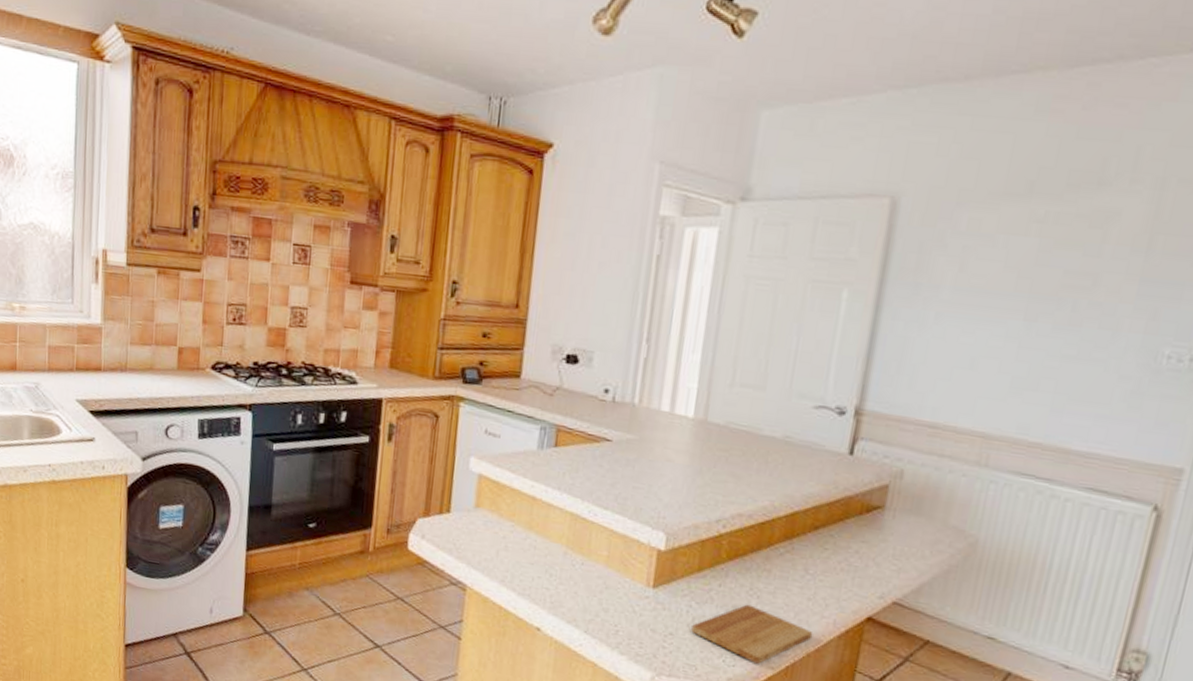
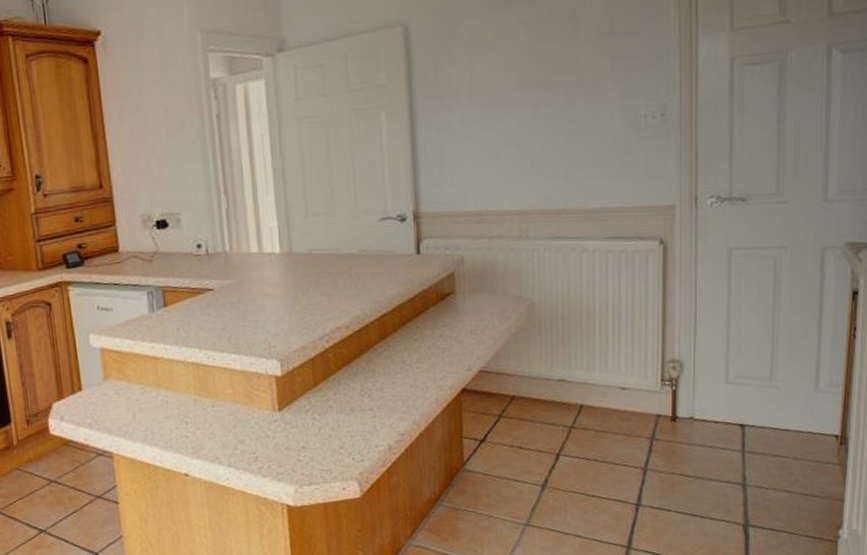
cutting board: present [691,604,813,664] -> none [319,404,422,454]

